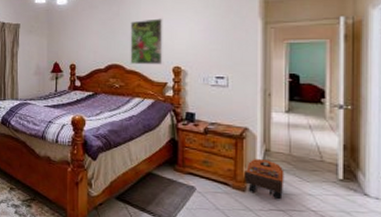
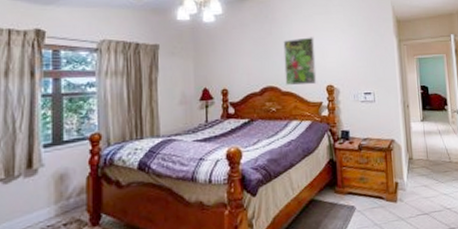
backpack: present [245,159,284,200] -> none [395,167,426,204]

